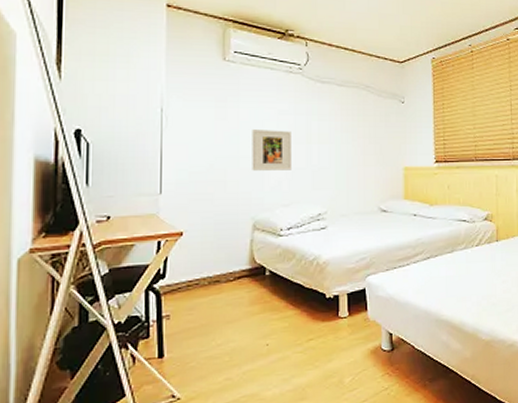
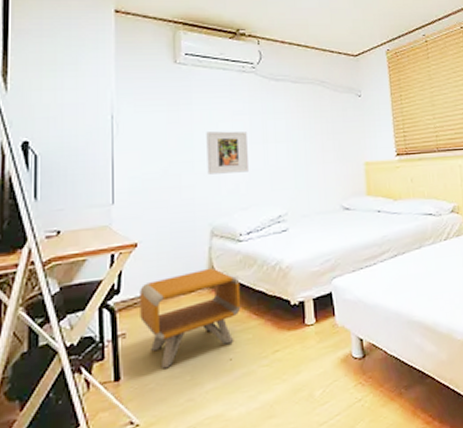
nightstand: none [184,259,279,350] -> present [140,267,241,370]

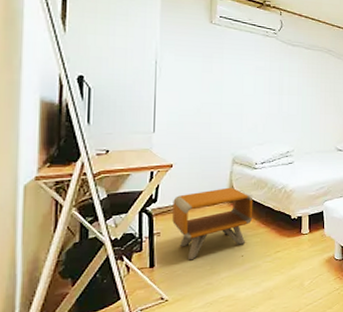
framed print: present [206,131,248,175] -> none [233,81,266,116]

